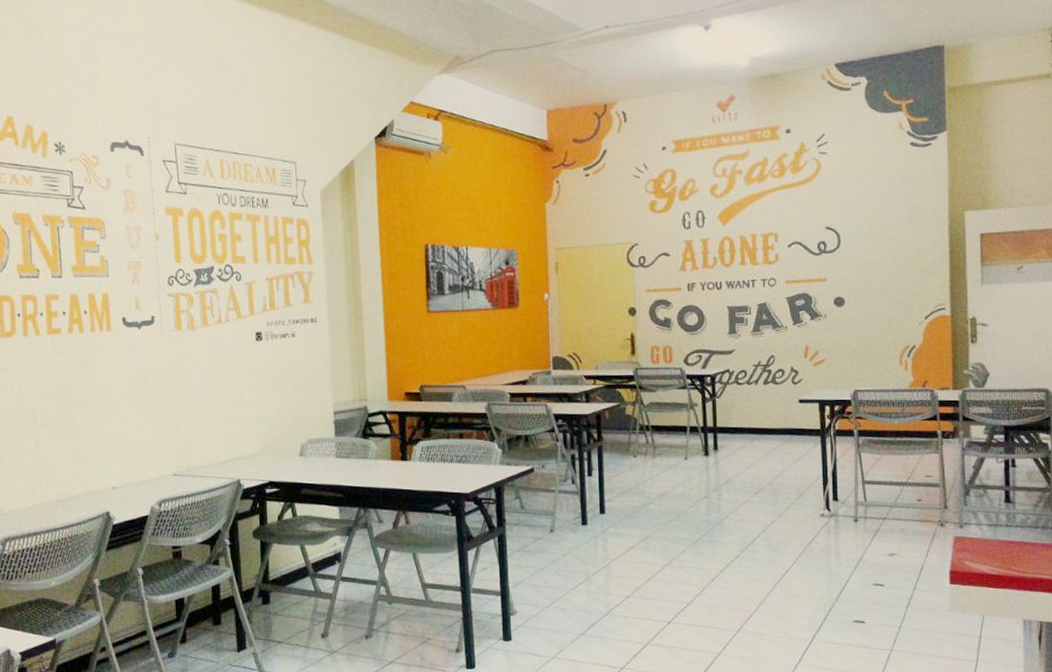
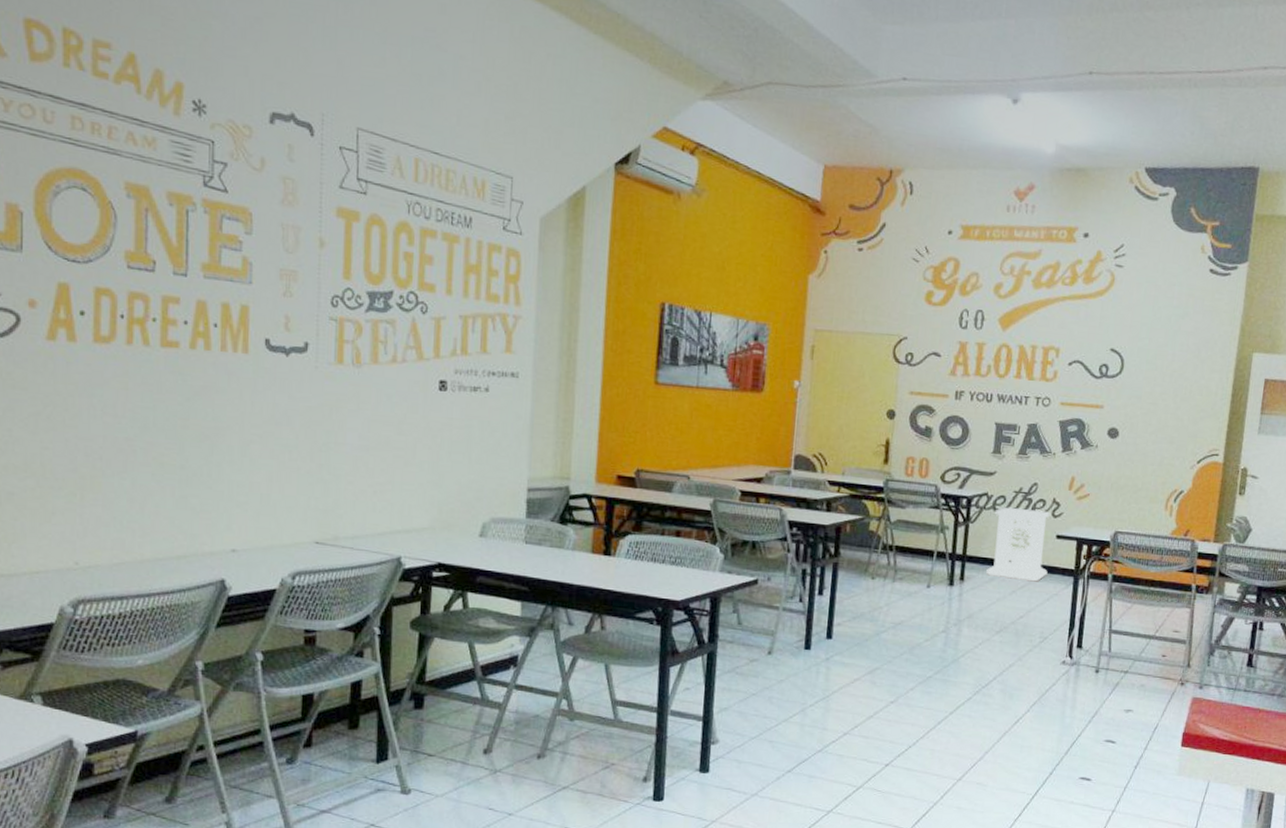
trash can: none [737,379,795,444] -> present [986,507,1051,582]

